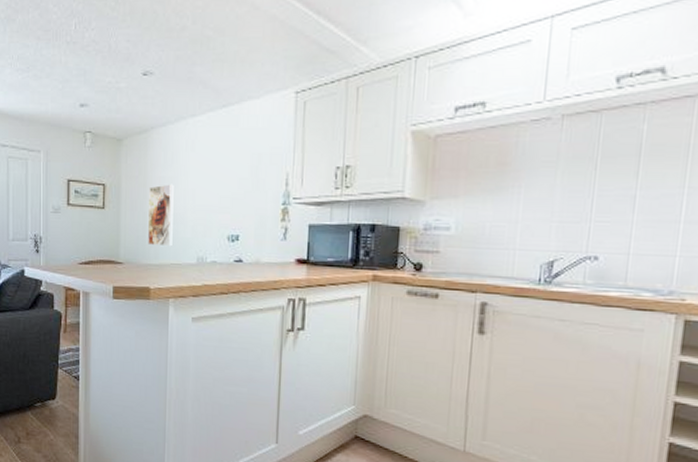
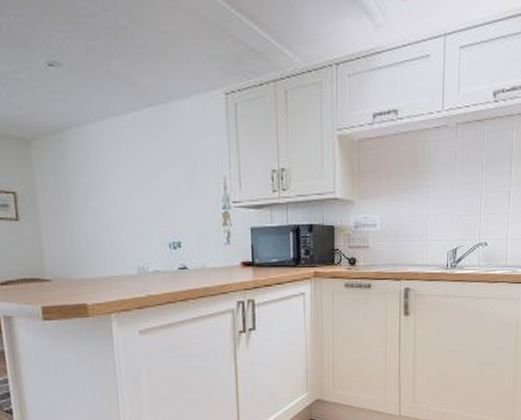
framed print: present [148,184,174,247] -> none [72,190,108,259]

